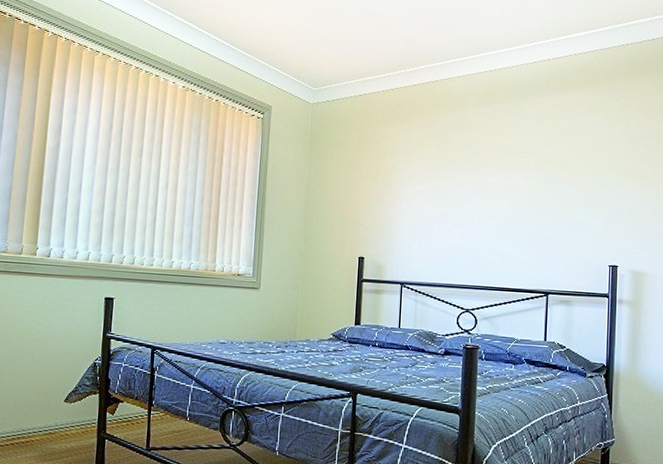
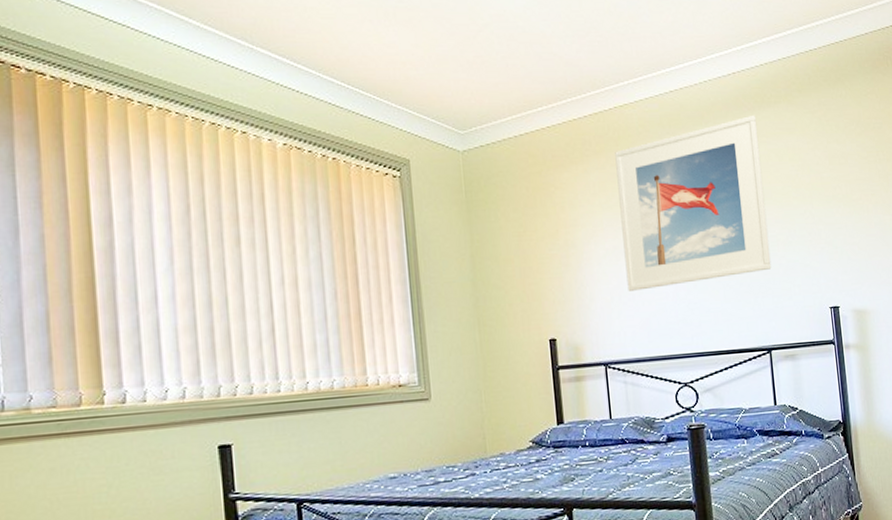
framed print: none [429,95,564,229] -> present [615,115,772,291]

